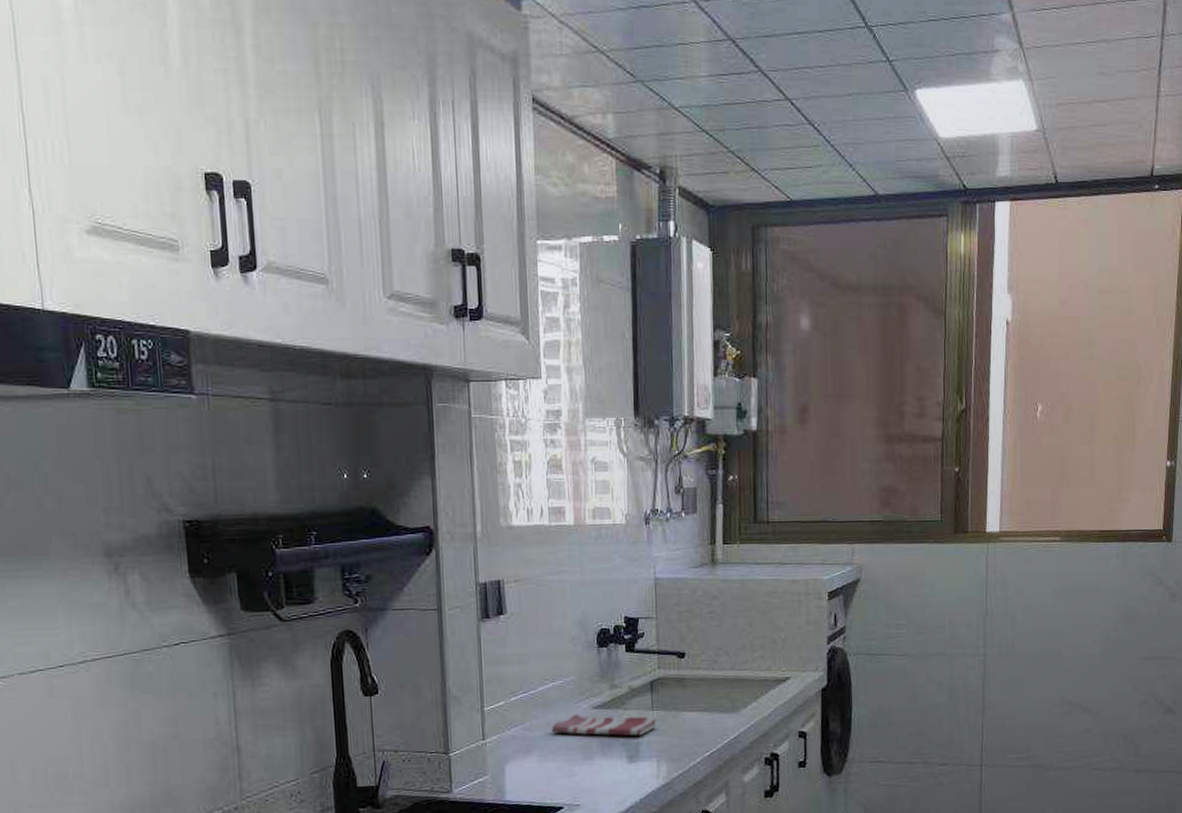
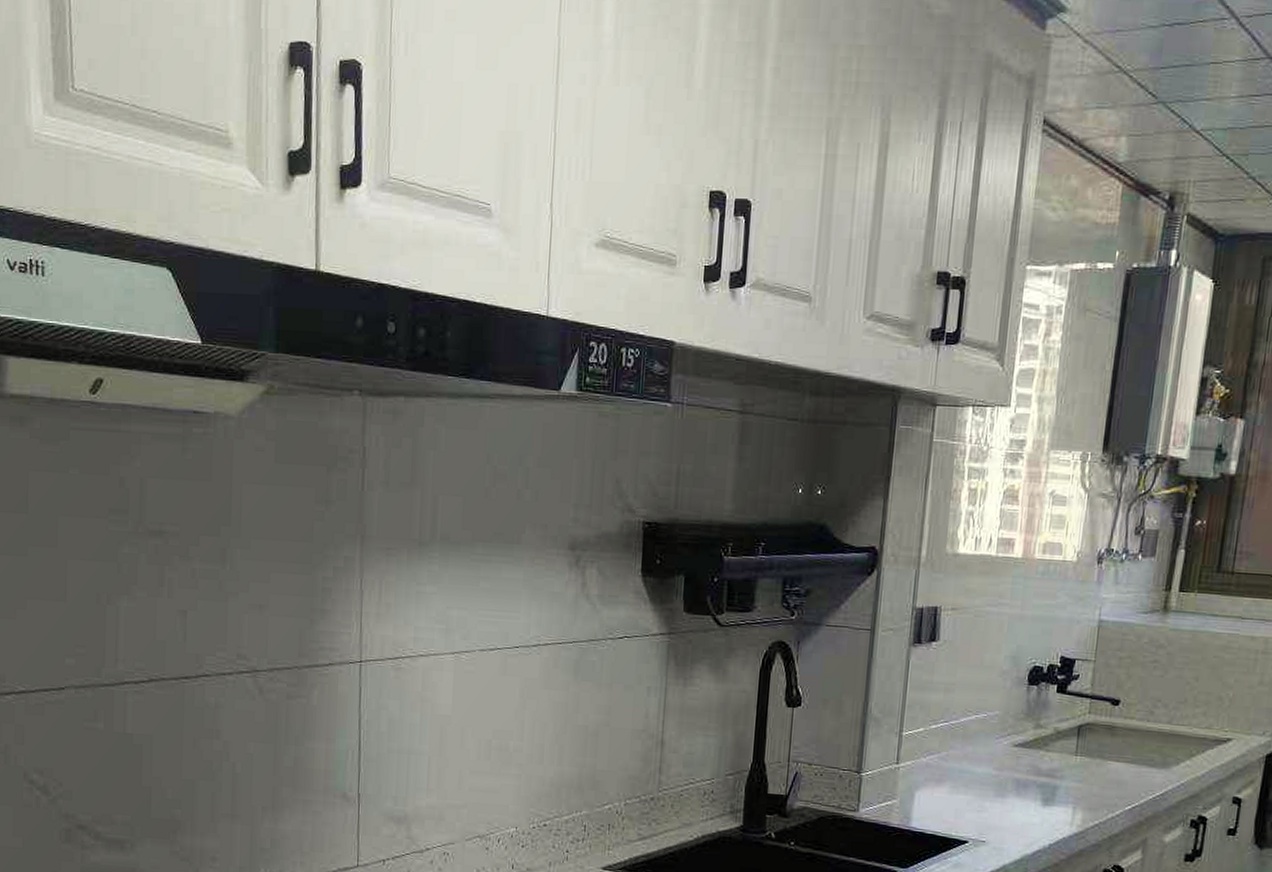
dish towel: present [552,713,658,736] -> none [968,749,1079,780]

